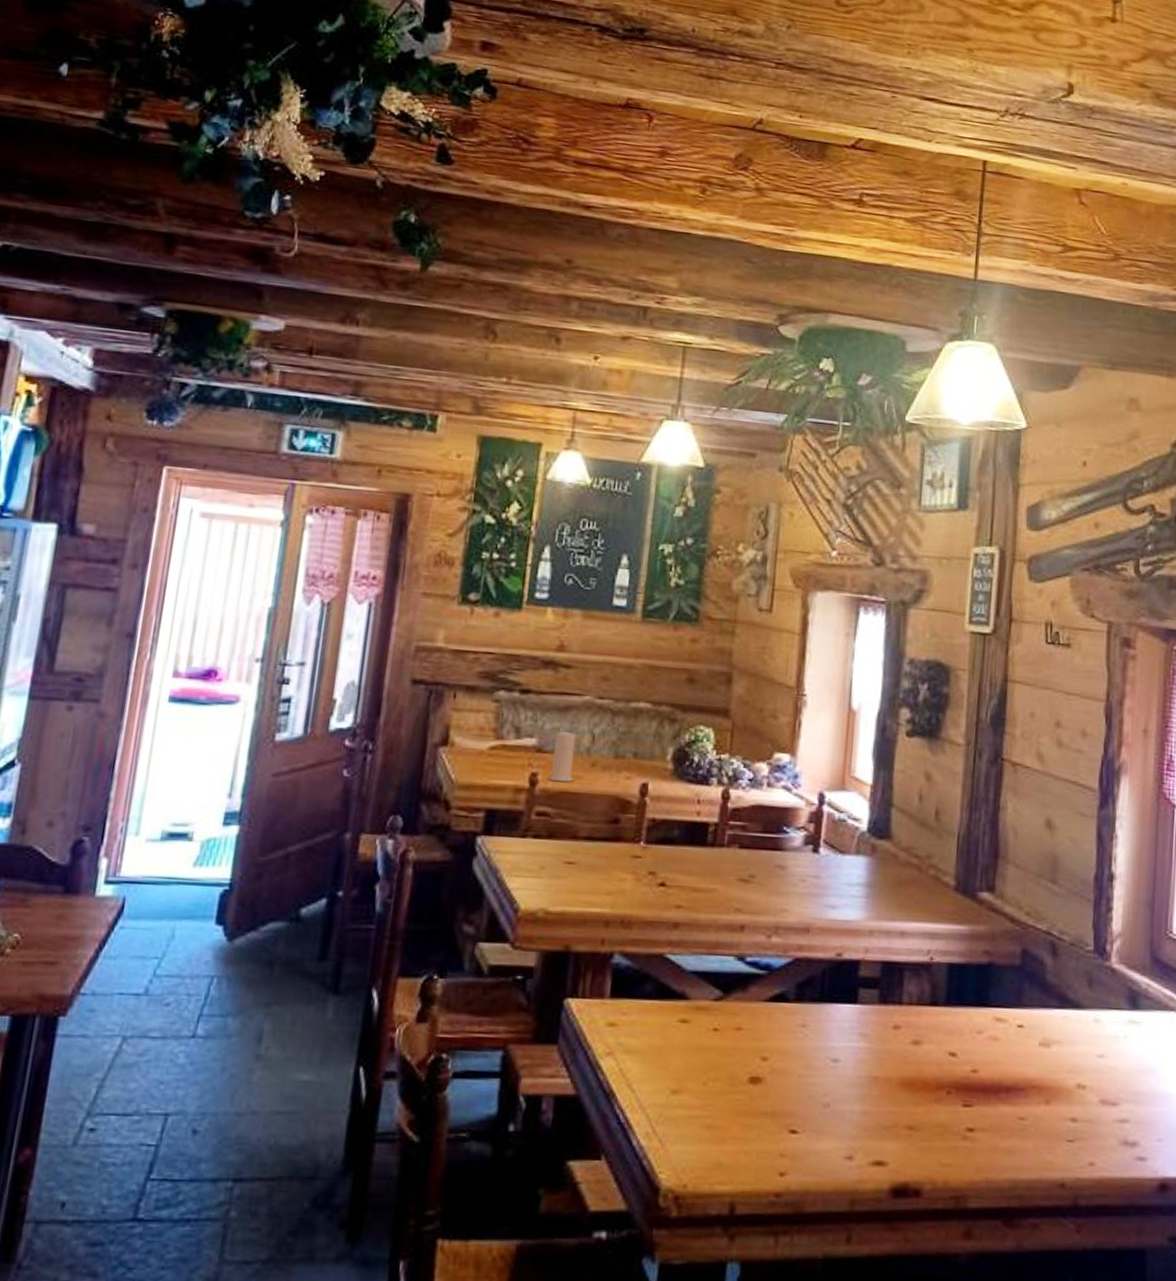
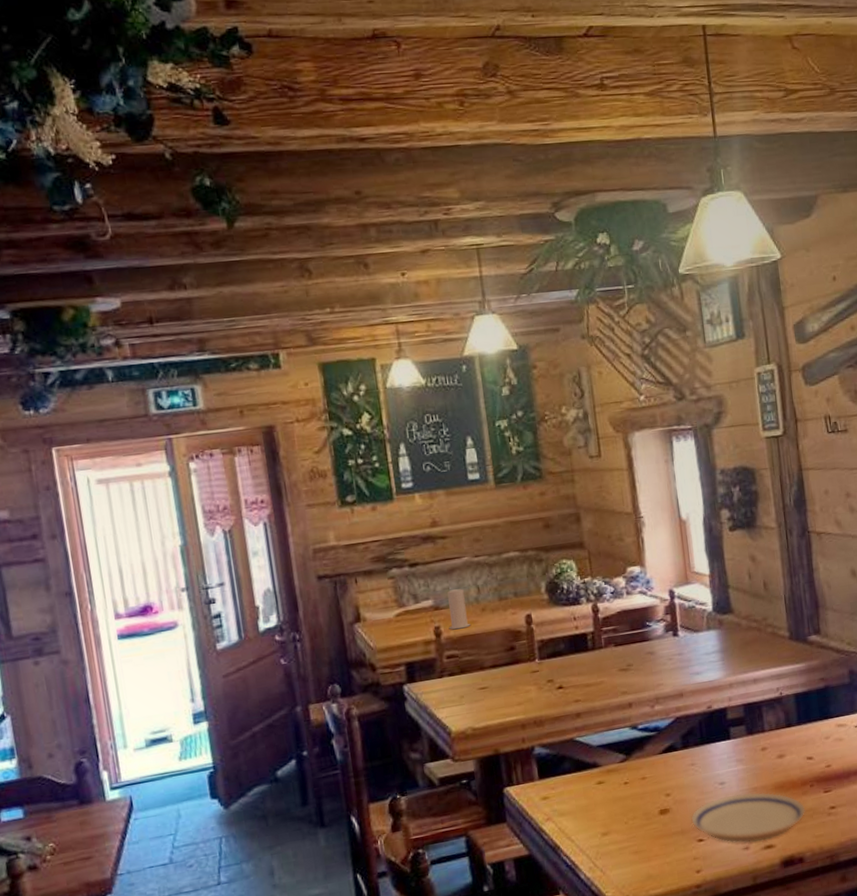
plate: none [787,1079,936,1152] -> present [691,792,806,843]

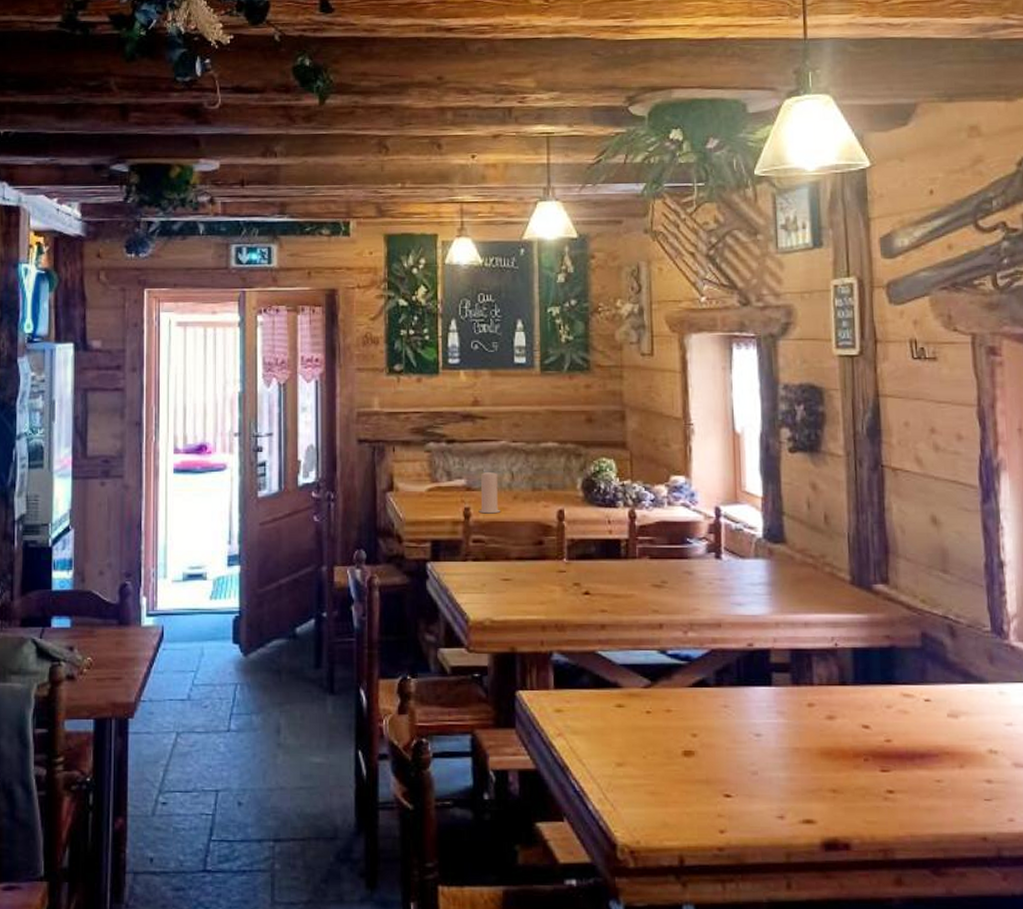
plate: present [691,792,806,843] -> none [719,751,857,812]

